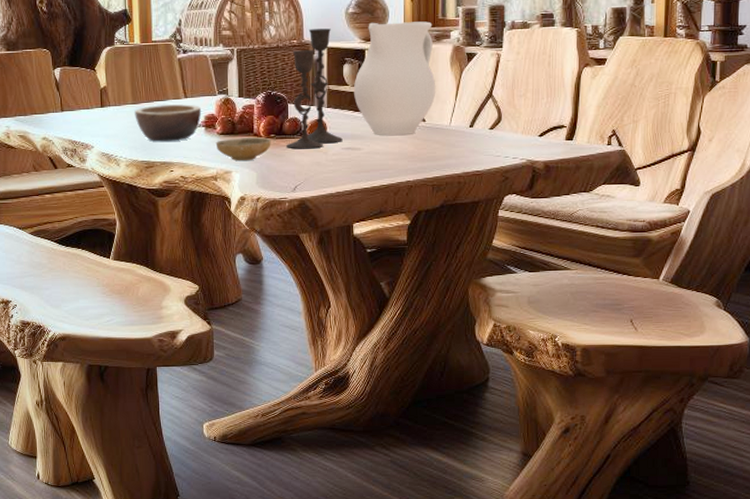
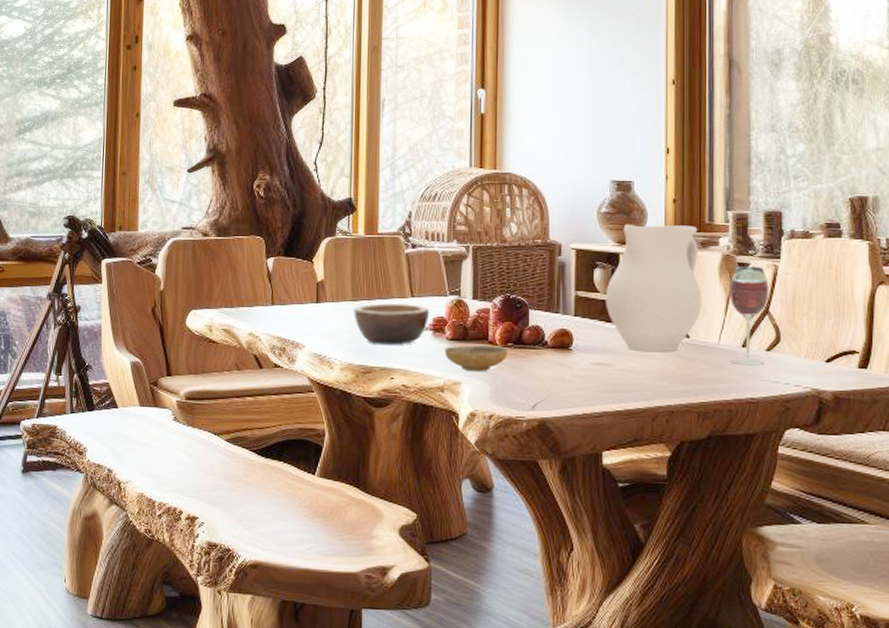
candlestick: present [286,28,343,149] -> none [526,228,592,362]
wineglass: none [459,55,493,143] -> present [729,265,769,366]

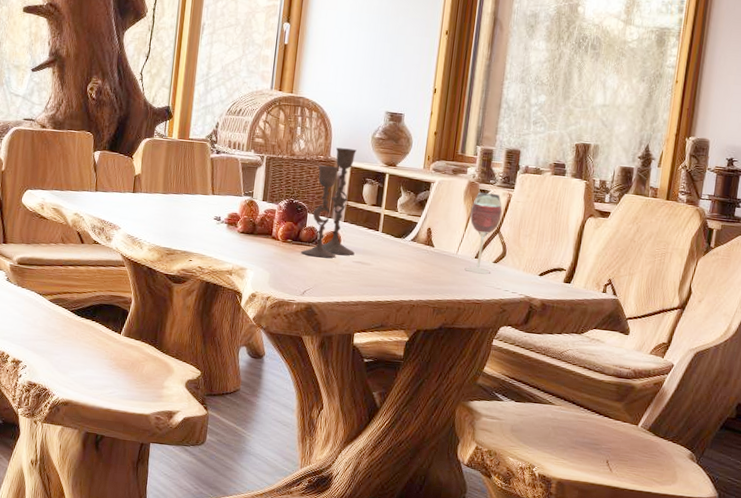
bowl: present [354,303,430,345] -> none [163,197,227,233]
ceramic bowl: present [444,345,508,372] -> none [235,238,288,261]
candlestick: none [526,228,592,362] -> present [301,147,357,258]
ceramic pitcher: present [606,224,702,353] -> none [370,149,452,258]

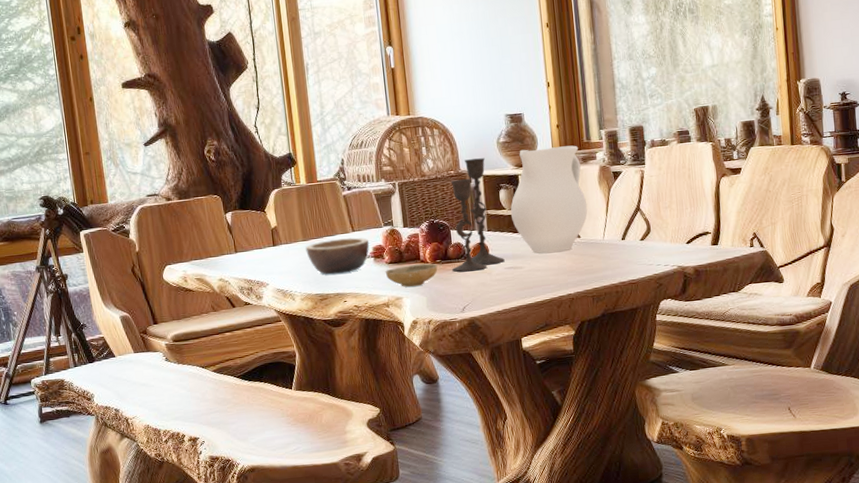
bowl: none [163,197,227,233] -> present [305,237,370,274]
ceramic bowl: none [235,238,288,261] -> present [385,263,438,287]
ceramic pitcher: none [370,149,452,258] -> present [510,145,588,254]
wineglass: present [464,192,503,275] -> none [607,173,640,255]

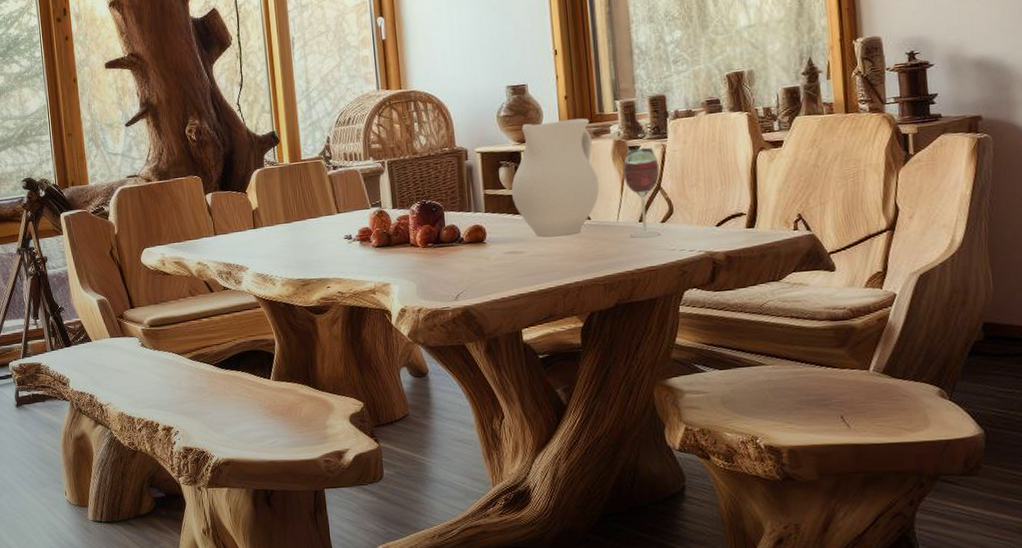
bowl: present [305,237,370,274] -> none [287,219,356,258]
ceramic bowl: present [385,263,438,287] -> none [371,247,429,273]
candlestick: present [450,158,505,272] -> none [444,133,504,257]
wineglass: none [607,173,640,255] -> present [623,147,660,239]

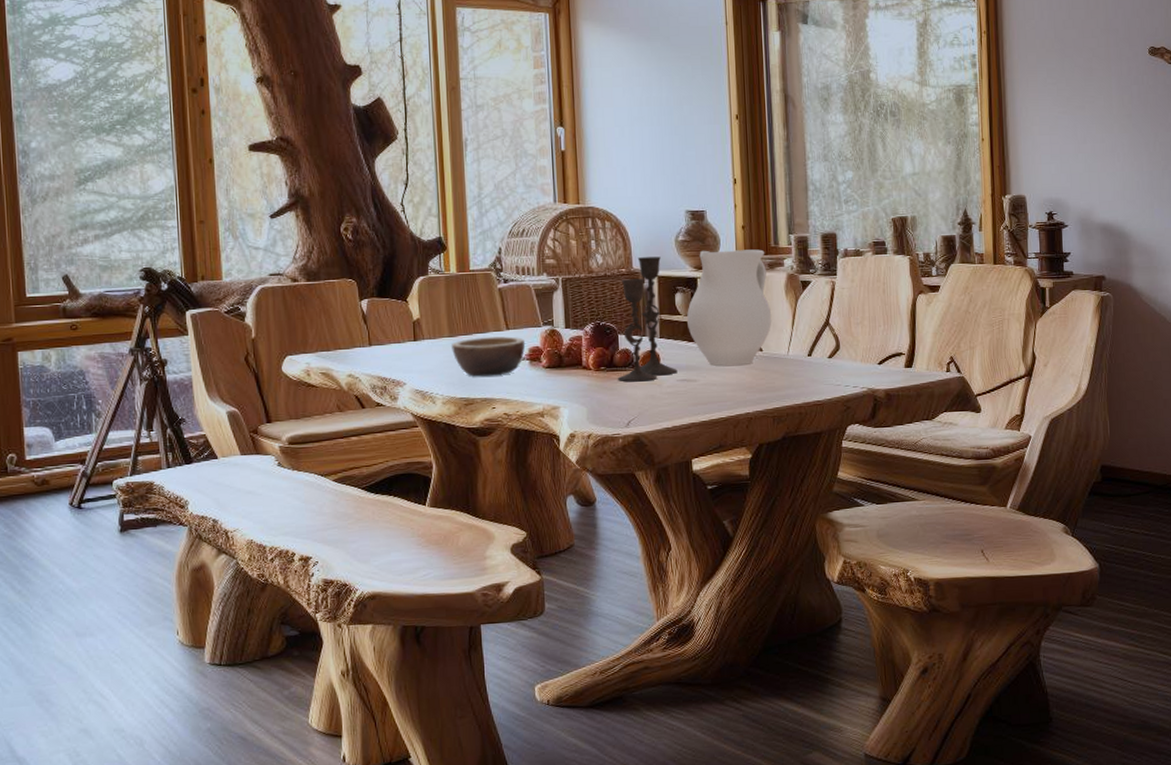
bowl: none [287,219,356,258] -> present [451,336,526,377]
candlestick: none [444,133,504,257] -> present [618,257,678,382]
wineglass: present [623,147,660,239] -> none [794,283,829,373]

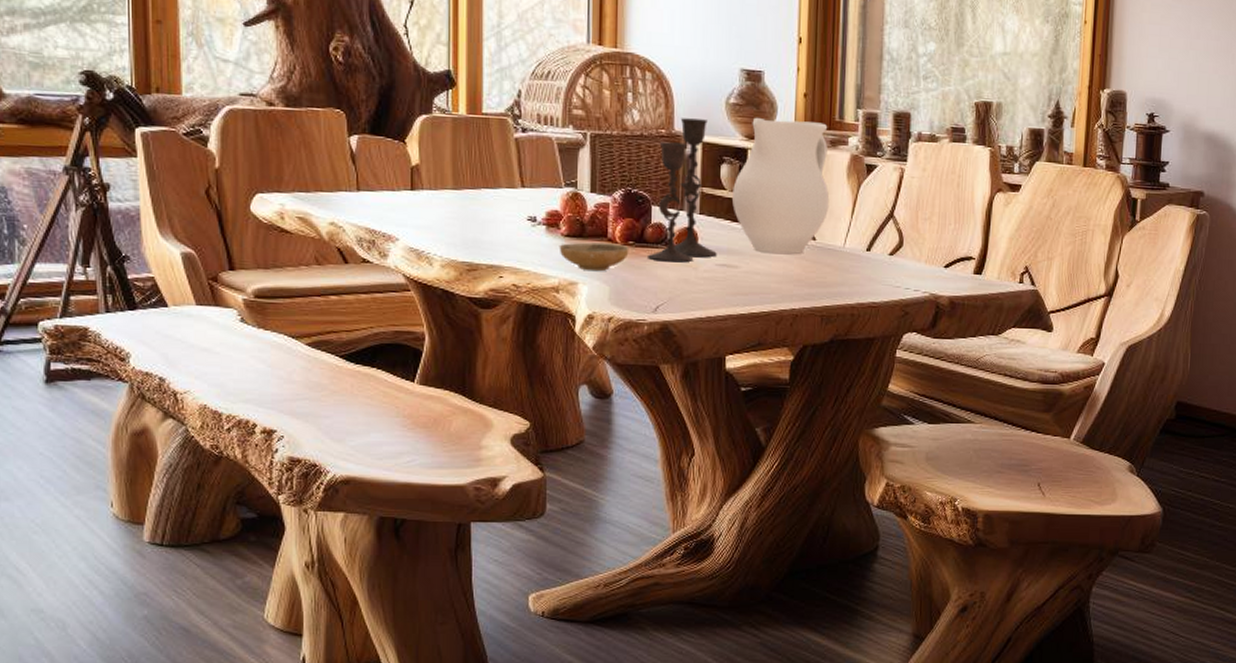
bowl: present [451,336,526,377] -> none [455,193,543,240]
ceramic bowl: none [541,370,602,396] -> present [559,242,629,272]

